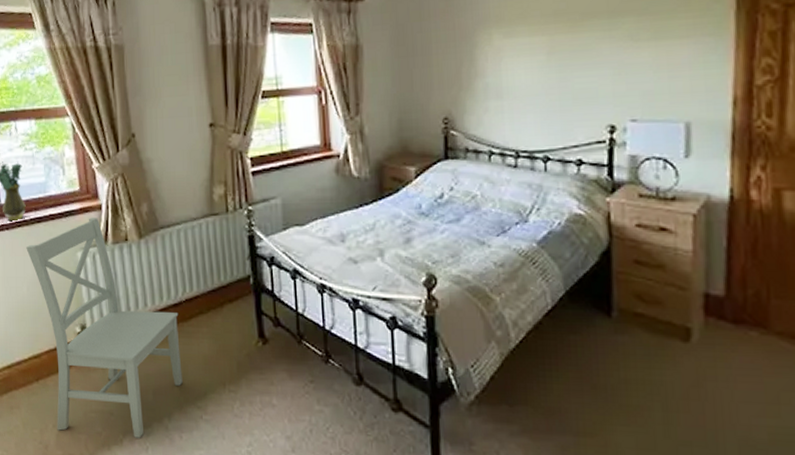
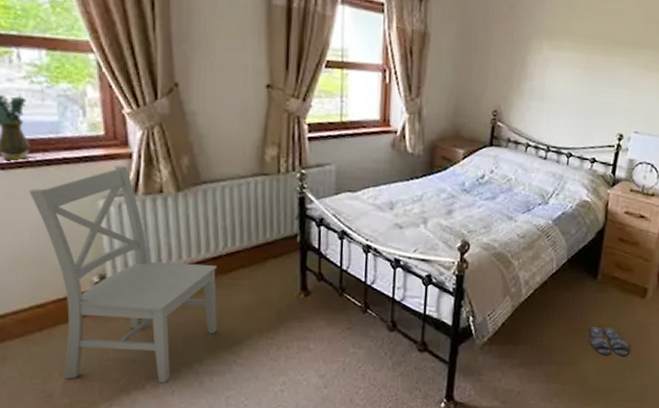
slippers: none [612,381,679,426] -> present [589,326,629,357]

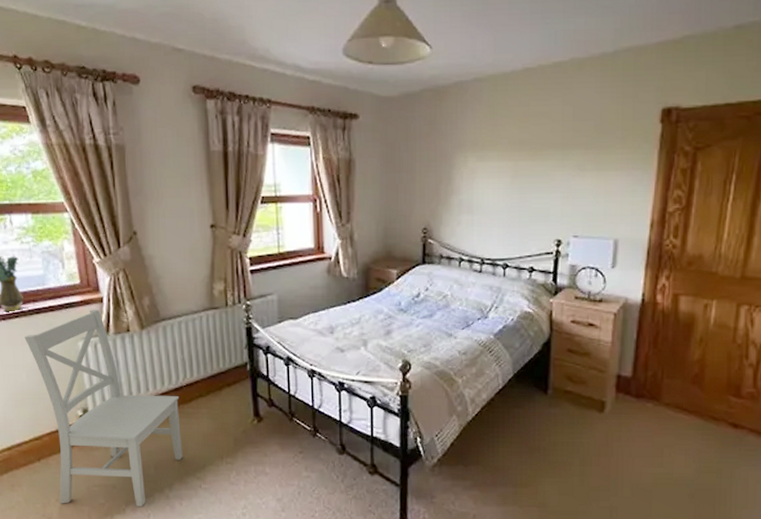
slippers: present [589,326,629,357] -> none [544,444,591,476]

